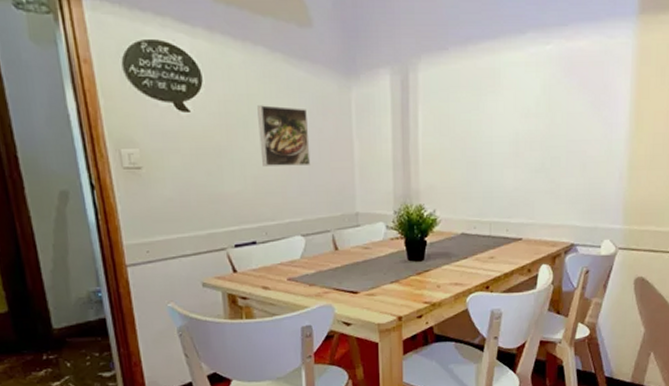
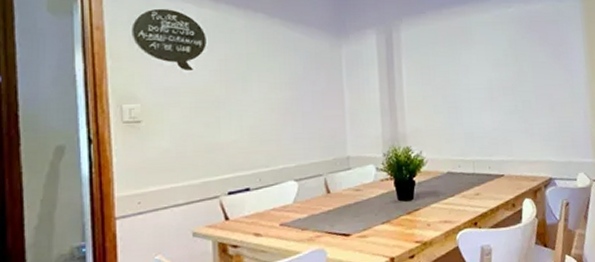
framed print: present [257,105,311,166] -> none [256,62,304,116]

